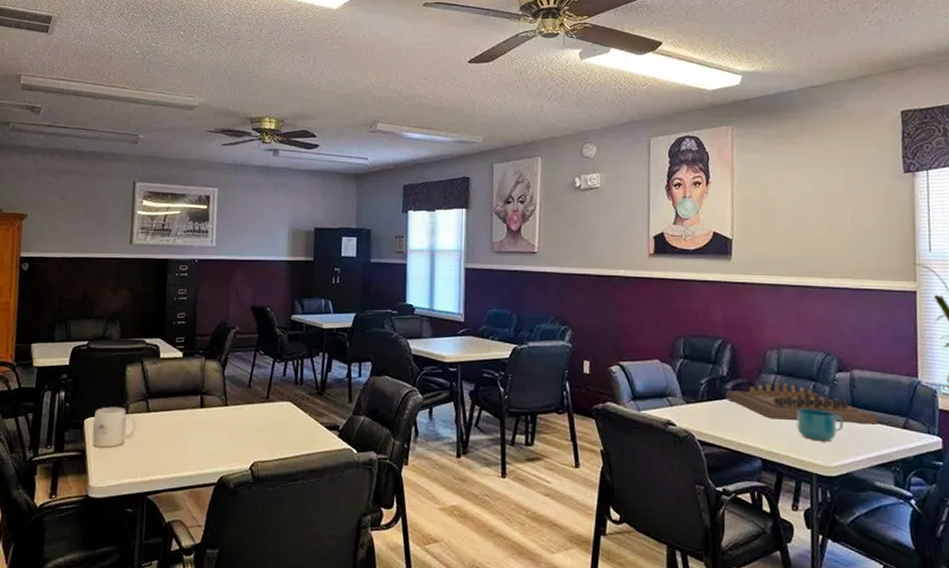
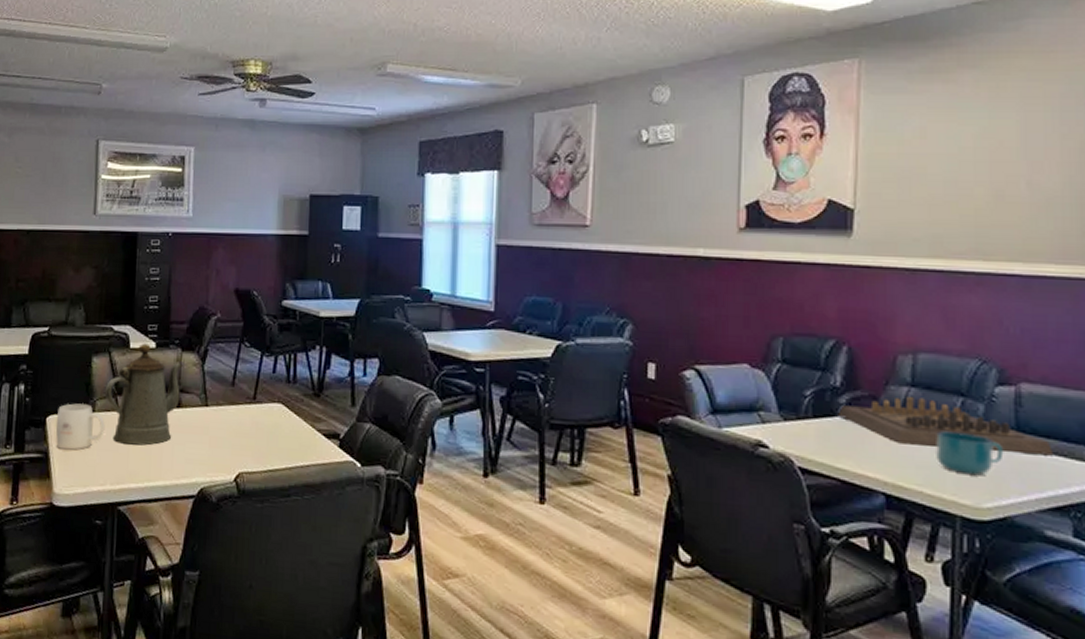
coffee pot: none [137,353,206,442] -> present [104,343,183,446]

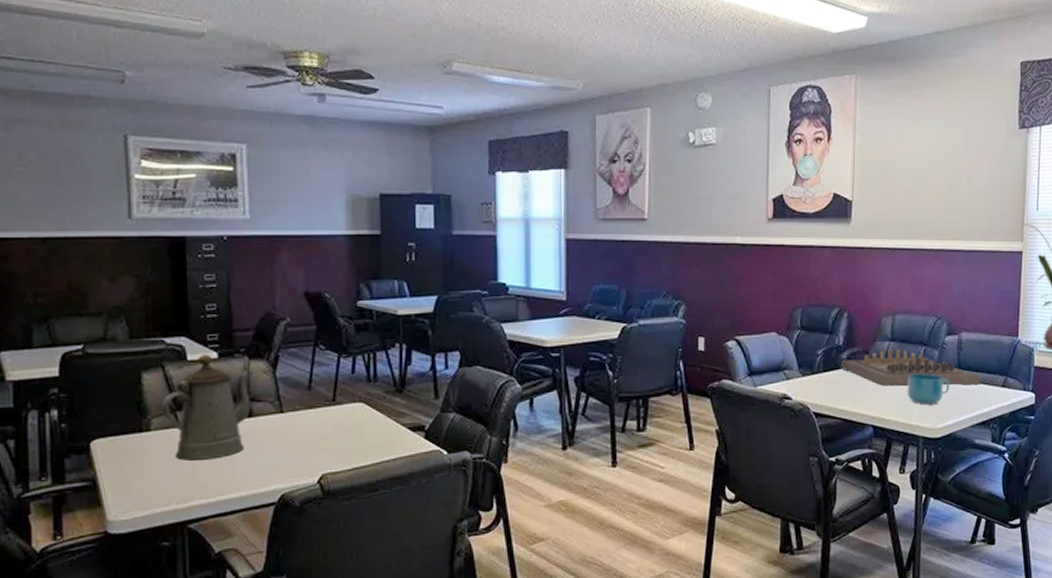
mug: present [55,403,105,451] -> none [102,424,165,474]

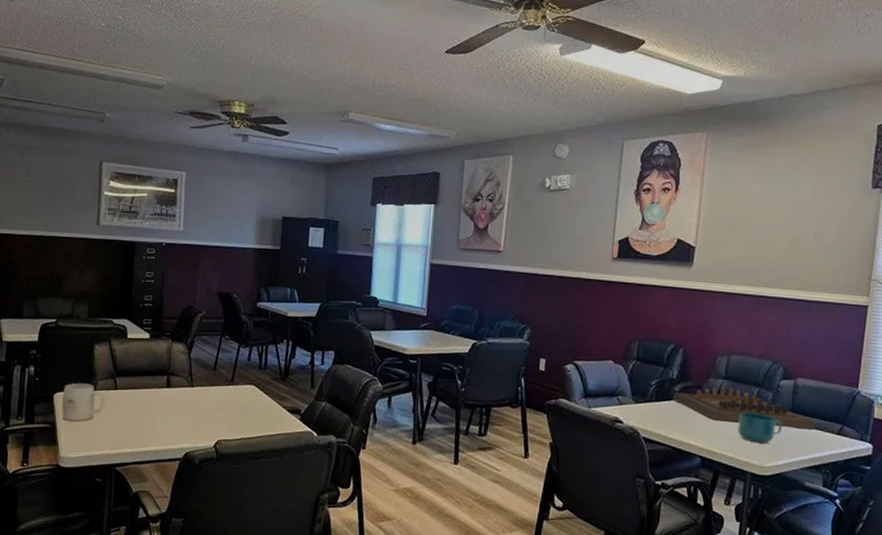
mug: none [102,424,165,474] -> present [62,383,105,422]
coffee pot: present [160,354,252,461] -> none [105,334,173,418]

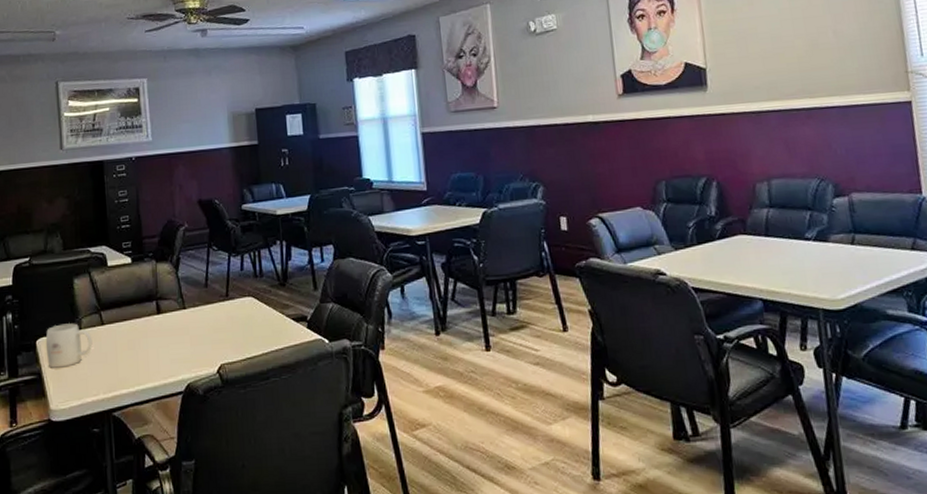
chess set: present [673,387,816,430] -> none [716,216,885,256]
cup: present [737,411,783,443] -> none [794,239,848,273]

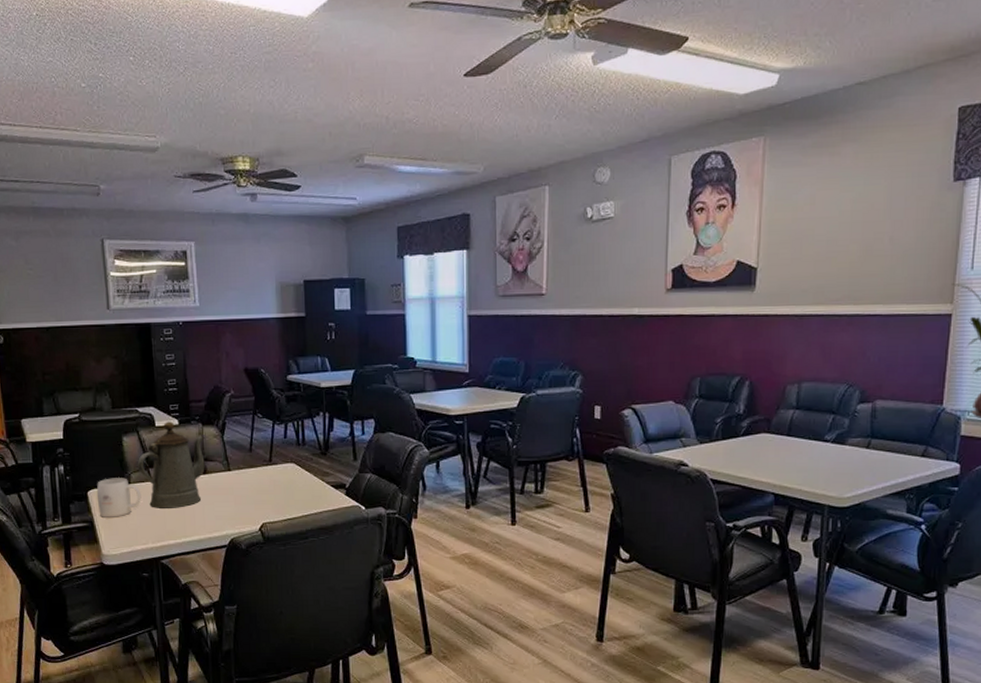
coffee pot: none [88,260,159,355] -> present [137,421,205,508]

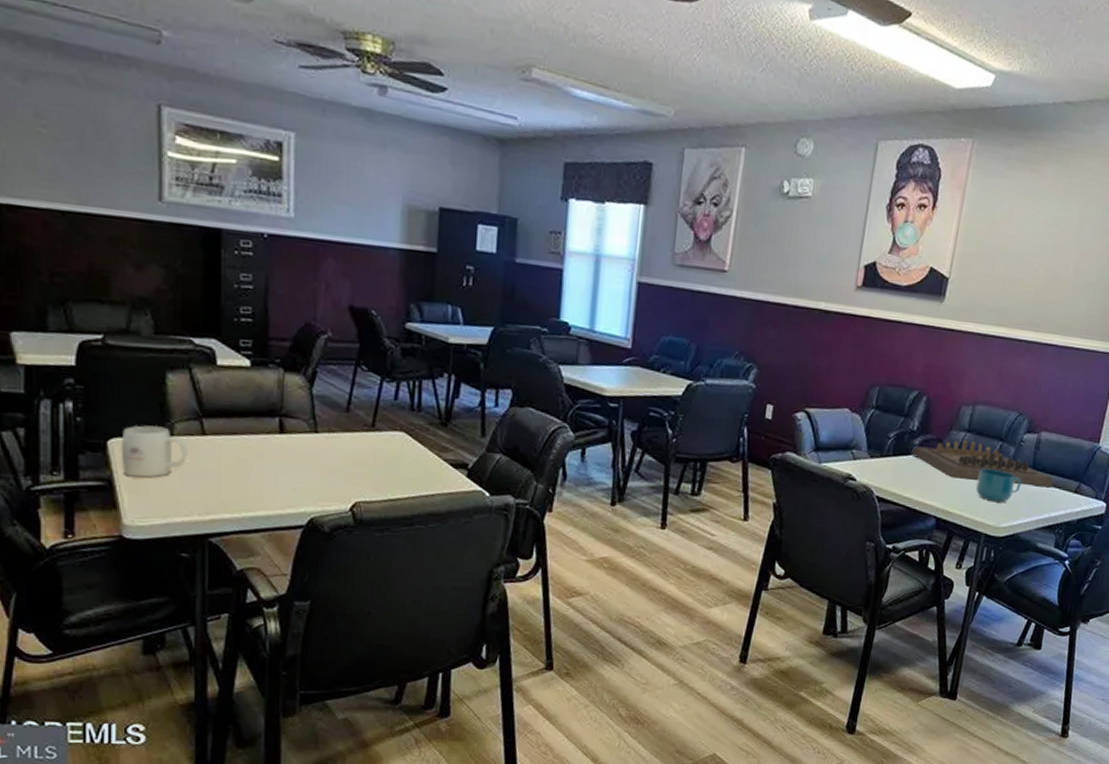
coffee pot: present [137,421,205,508] -> none [185,360,286,474]
chess set: none [741,417,897,455] -> present [911,440,1054,488]
cup: none [812,441,861,473] -> present [975,468,1022,502]

